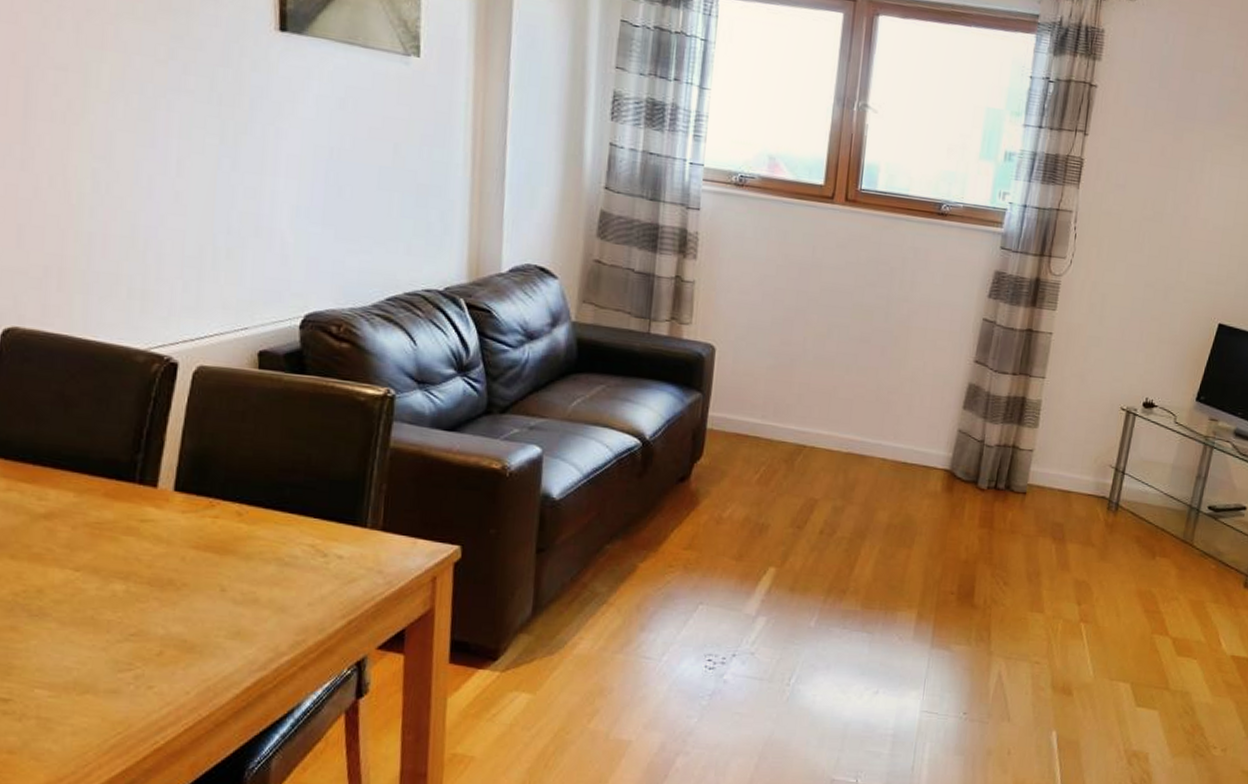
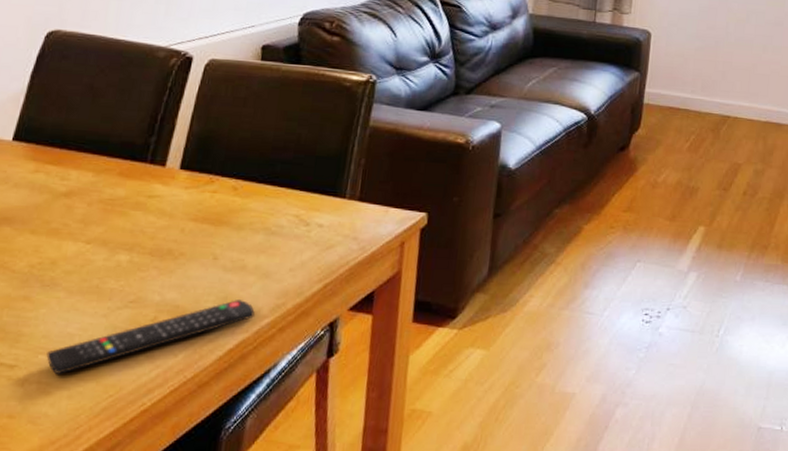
remote control: none [43,635,273,709] -> present [46,300,256,374]

